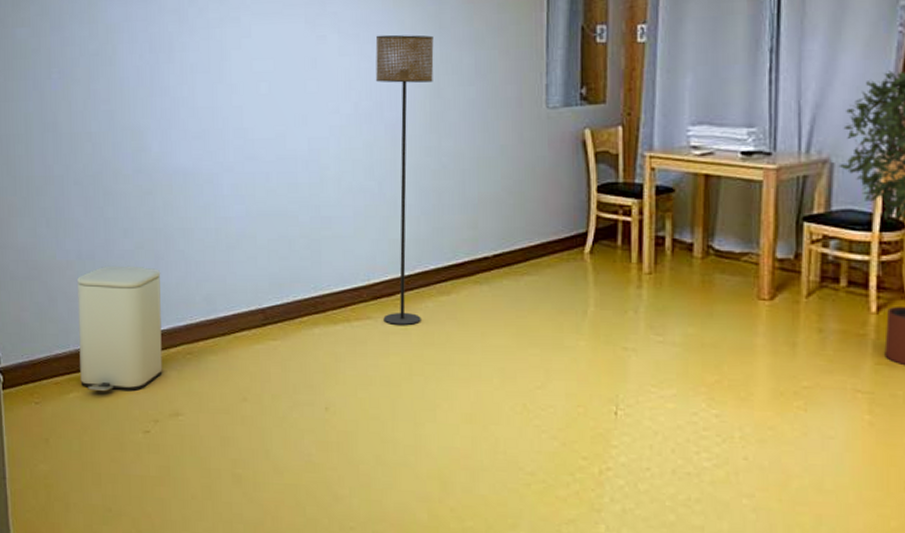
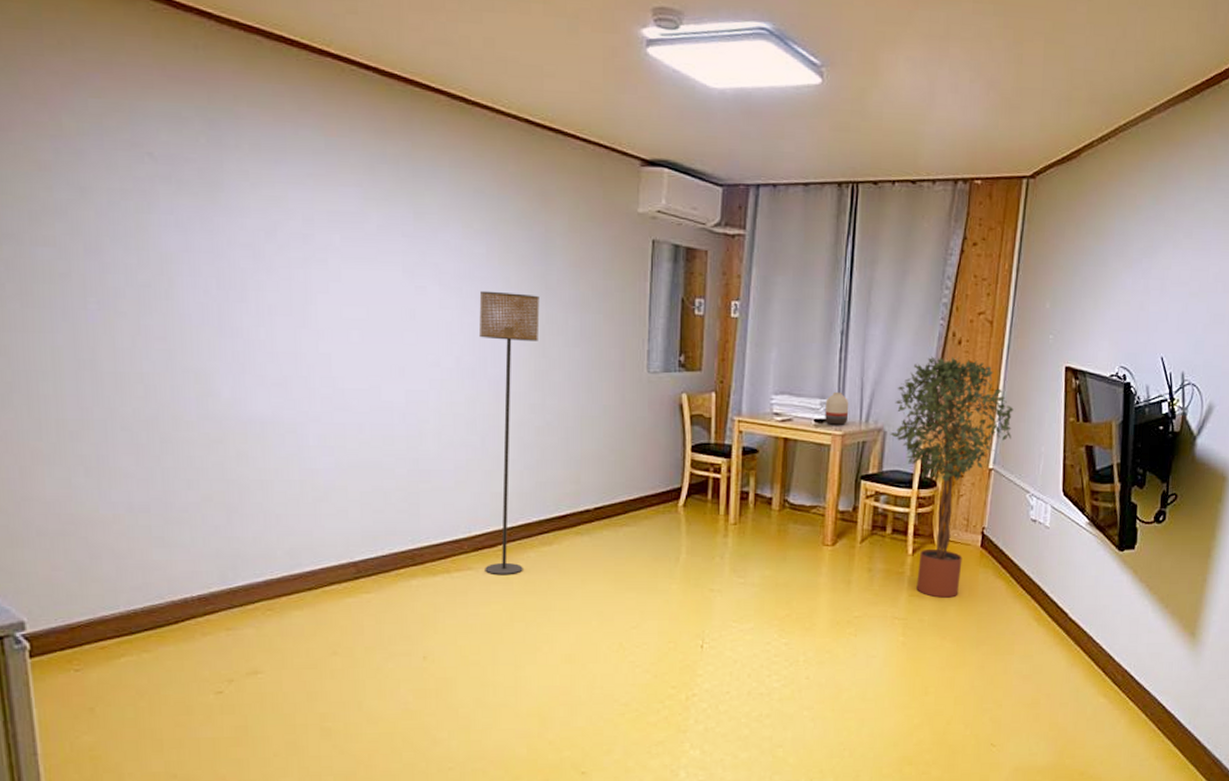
pedal bin: present [77,265,162,392] -> none [128,519,238,654]
vase: none [754,118,784,158] -> present [825,391,849,425]

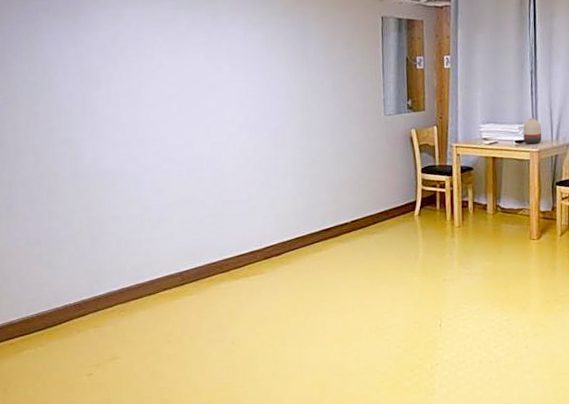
floor lamp: present [479,290,540,576] -> none [259,65,303,277]

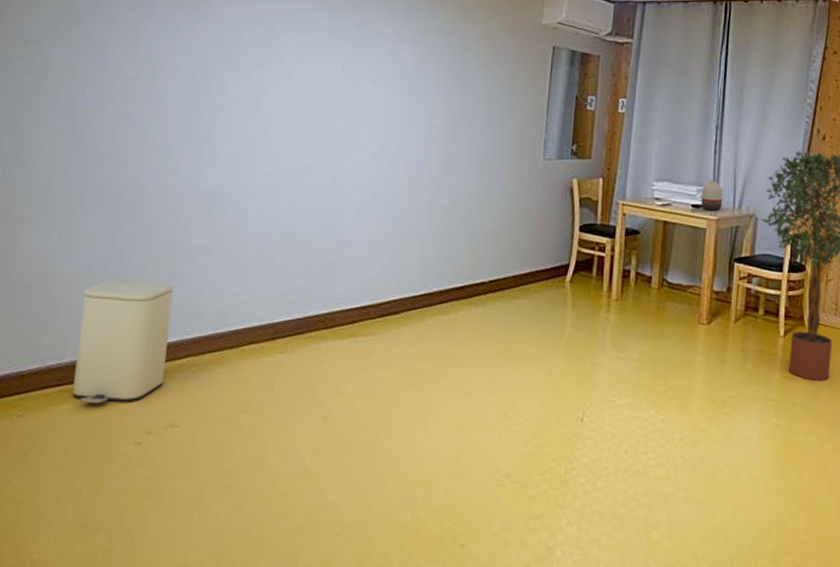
pedal bin: none [27,247,101,347] -> present [72,278,175,404]

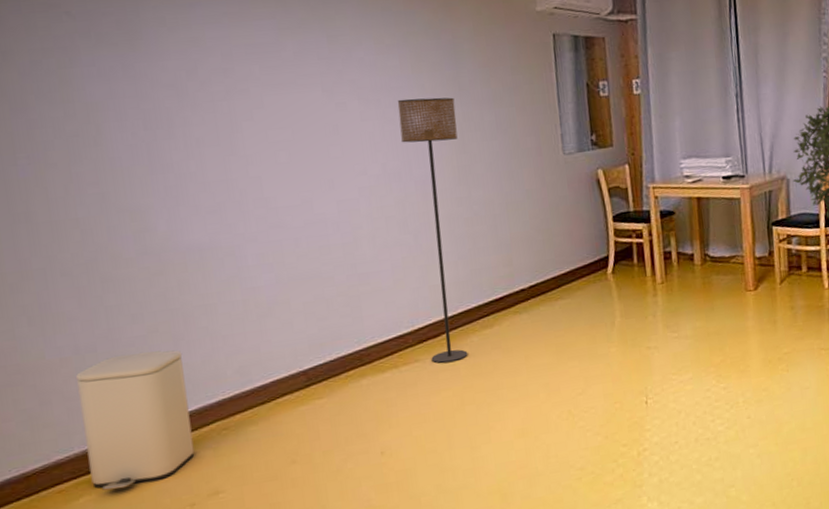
floor lamp: none [387,86,454,342] -> present [397,97,468,364]
vase: present [701,180,723,211] -> none [730,148,753,180]

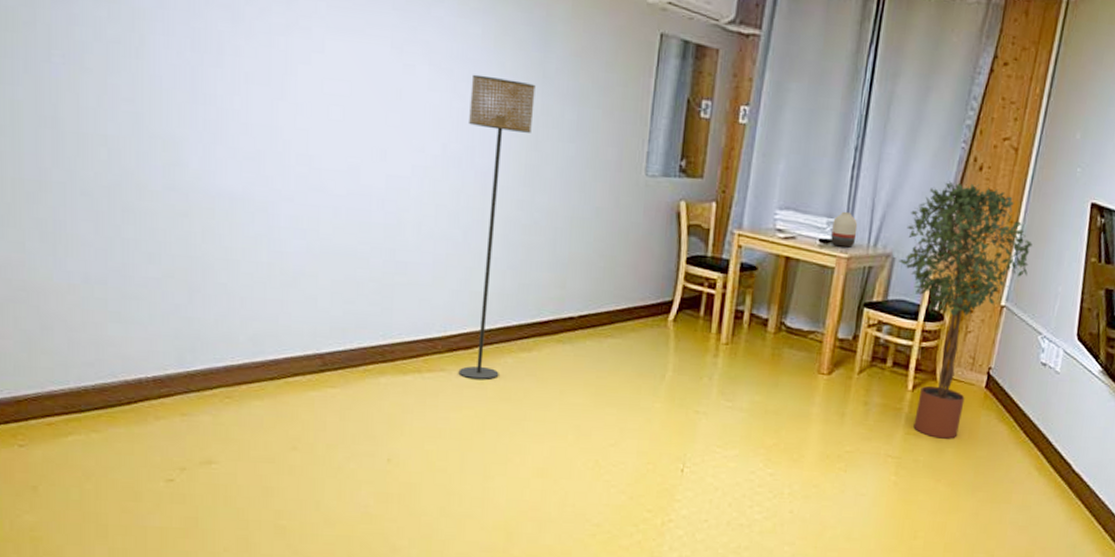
pedal bin: present [76,350,195,490] -> none [82,293,196,436]
vase: none [730,148,753,180] -> present [831,211,858,248]

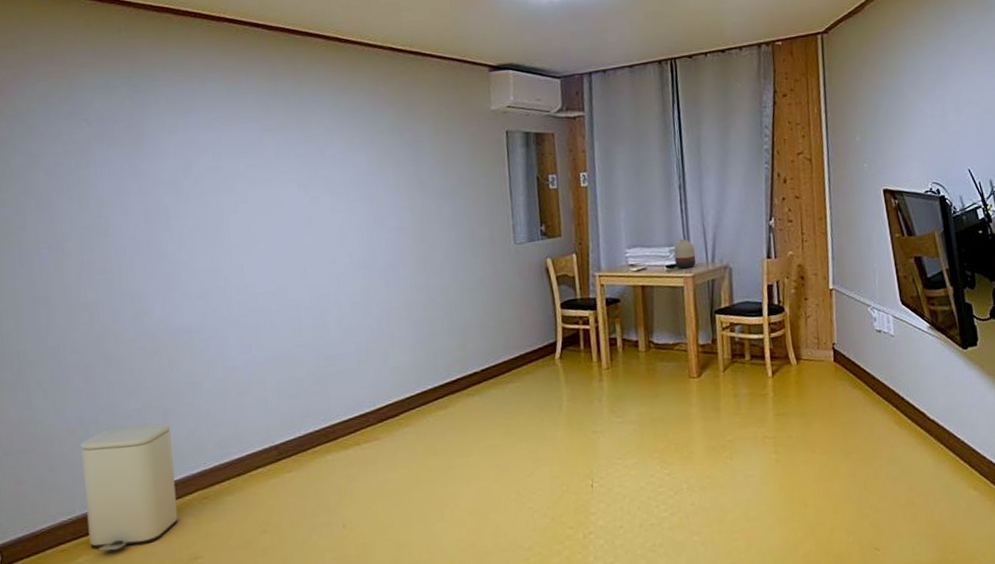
pedal bin: none [82,293,196,436] -> present [80,423,178,551]
floor lamp: present [458,74,536,380] -> none [364,191,424,442]
potted tree: present [898,181,1033,439] -> none [735,194,845,414]

